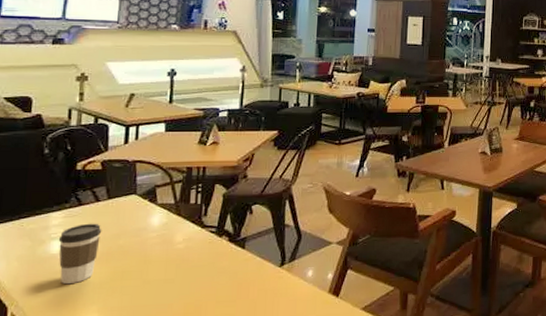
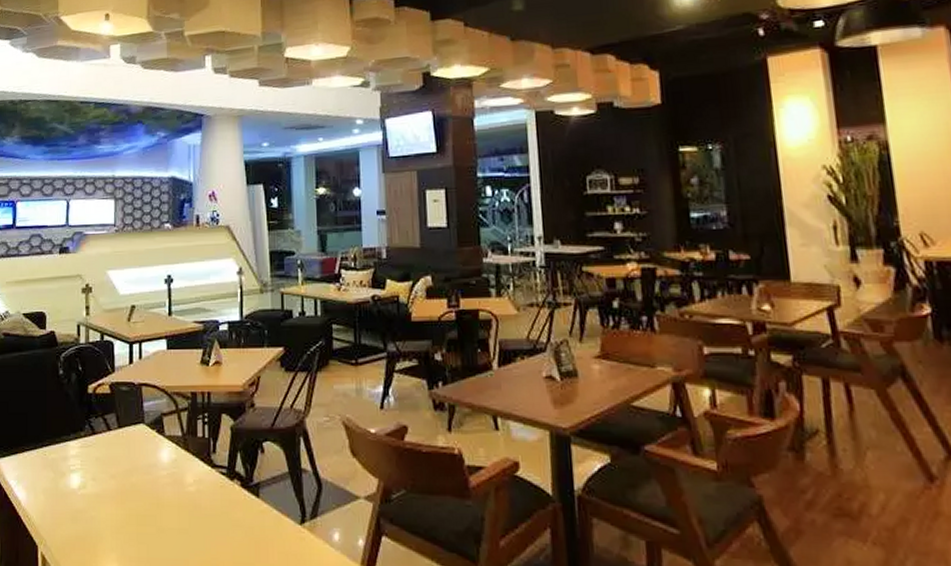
coffee cup: present [58,223,102,285] -> none [77,455,115,526]

